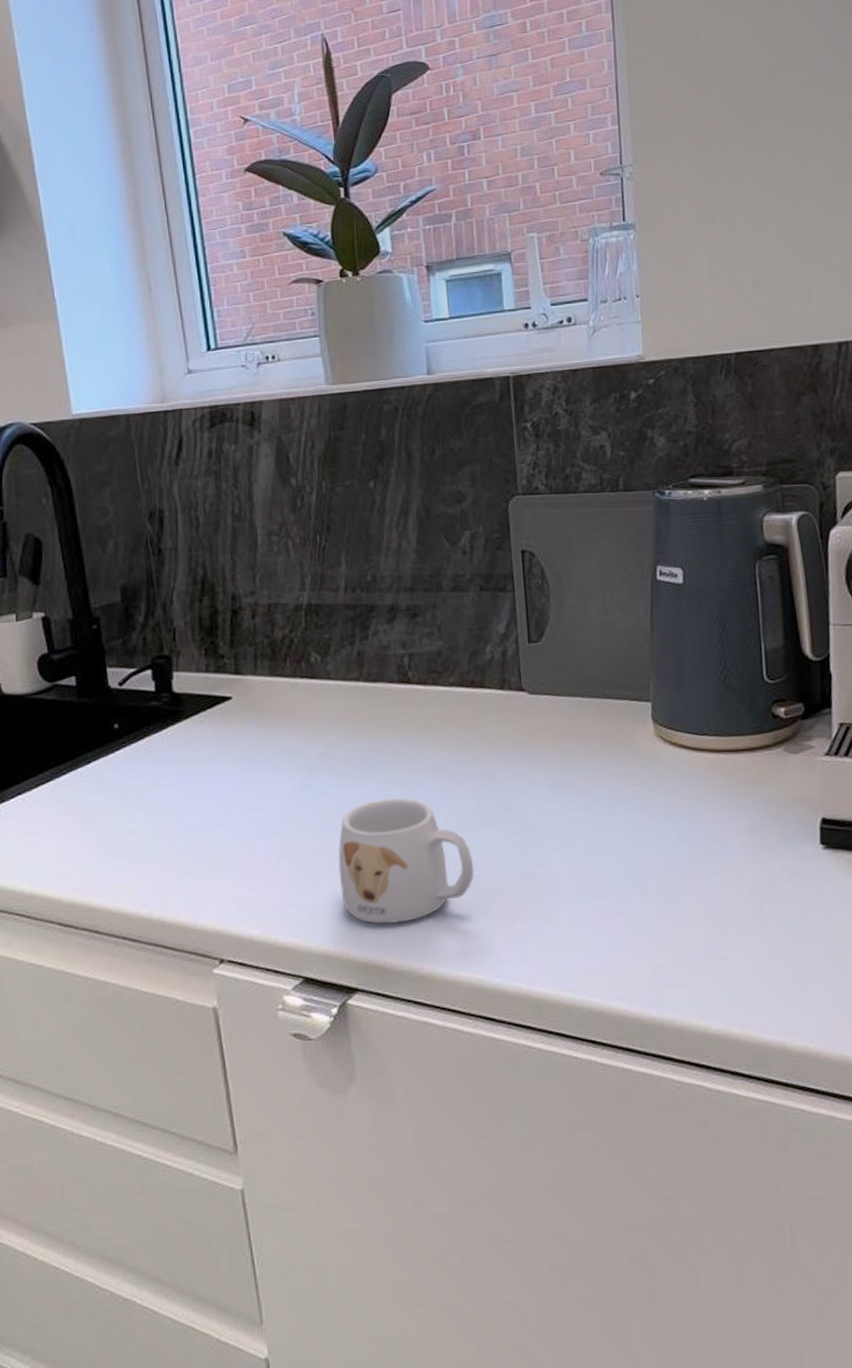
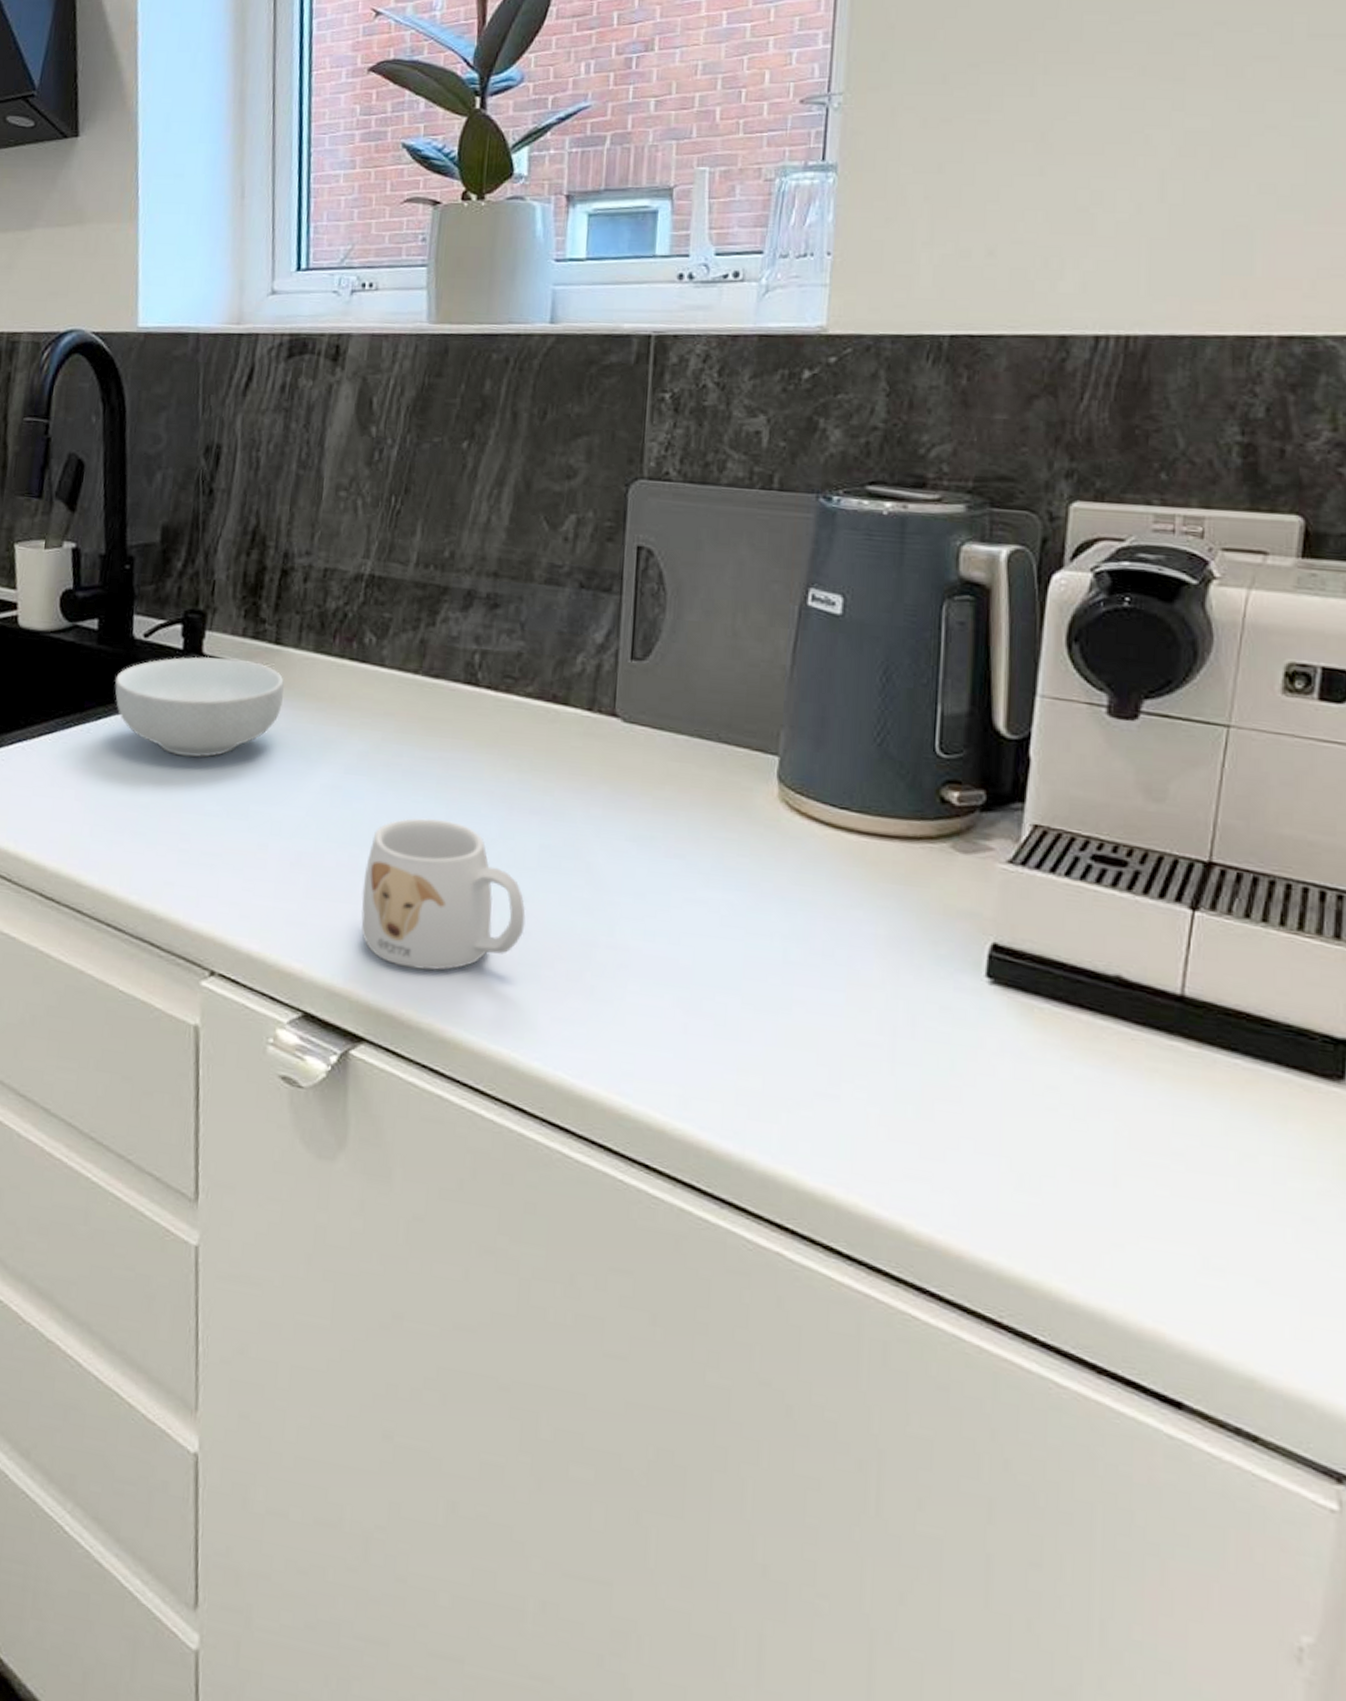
cereal bowl: none [99,692,249,783] -> present [115,656,285,757]

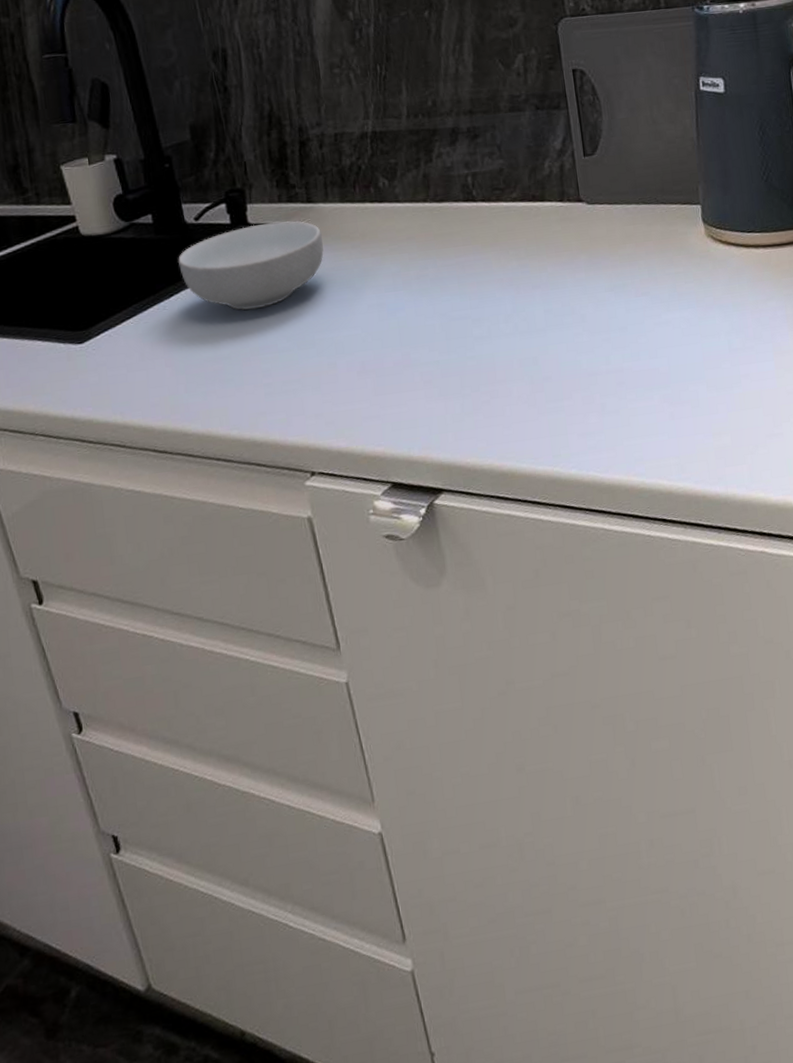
mug: present [360,817,526,971] -> none [417,308,546,429]

